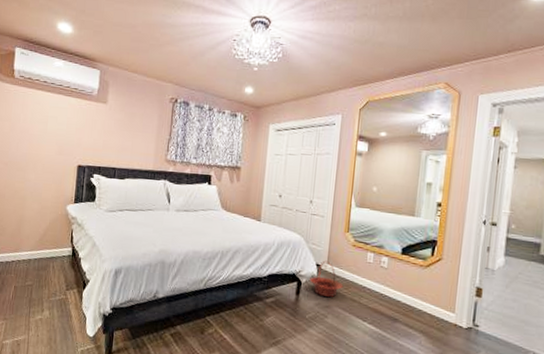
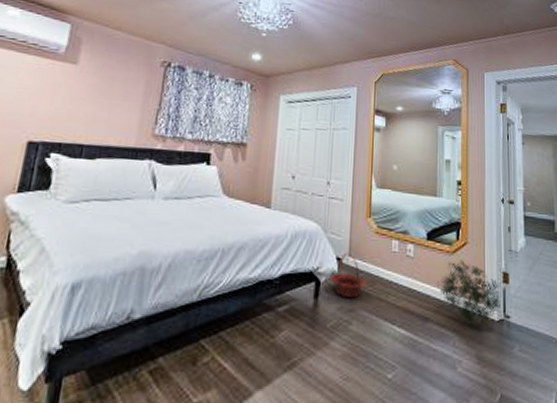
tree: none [407,273,472,332] -> present [436,259,500,327]

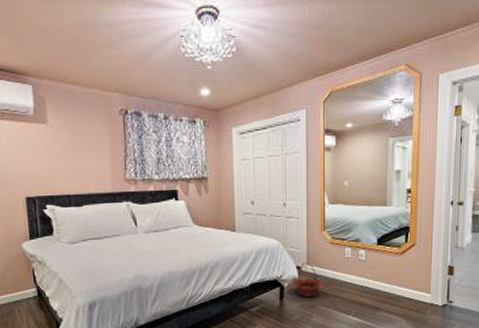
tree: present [436,259,500,327] -> none [386,258,445,311]

